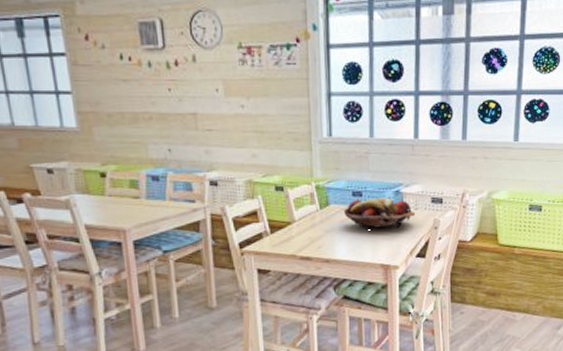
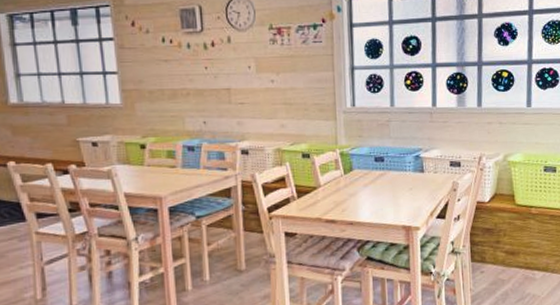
fruit basket: present [343,198,416,228] -> none [366,162,435,191]

